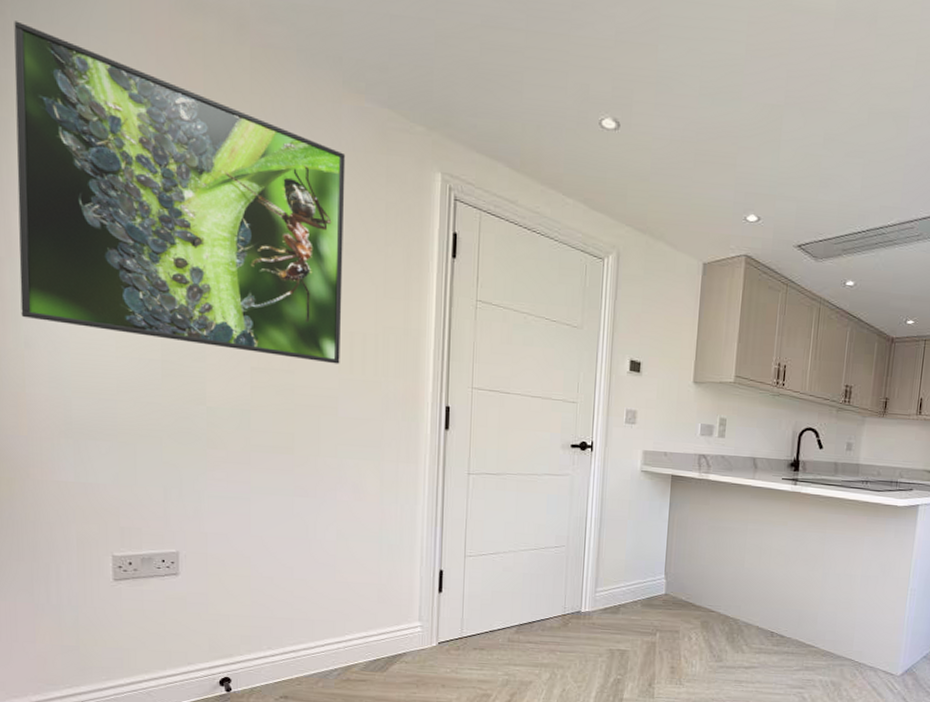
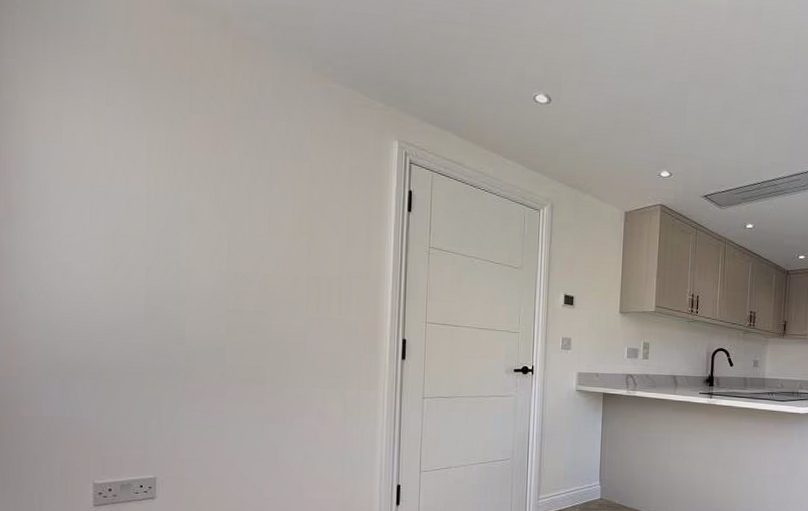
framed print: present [14,21,346,364] -> none [17,19,315,305]

